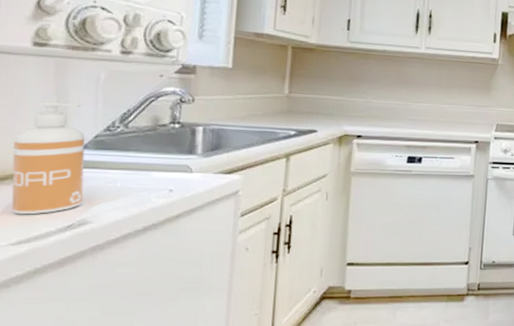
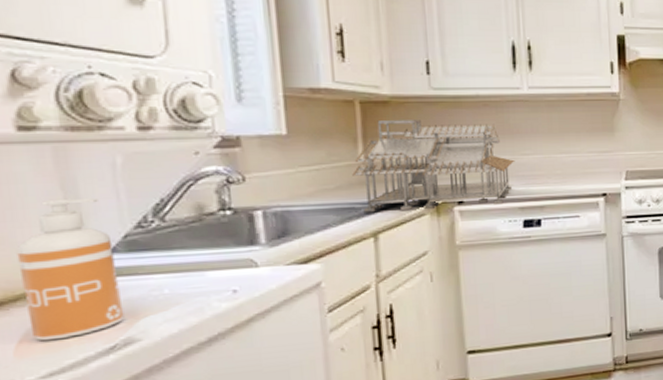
dish rack: none [277,63,408,142] -> present [352,120,515,213]

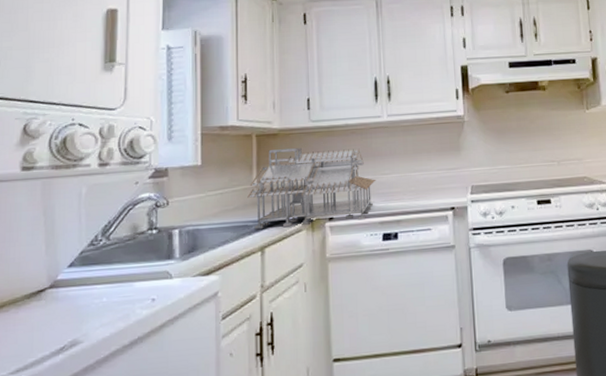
soap dispenser: present [16,197,125,341] -> none [8,221,73,342]

